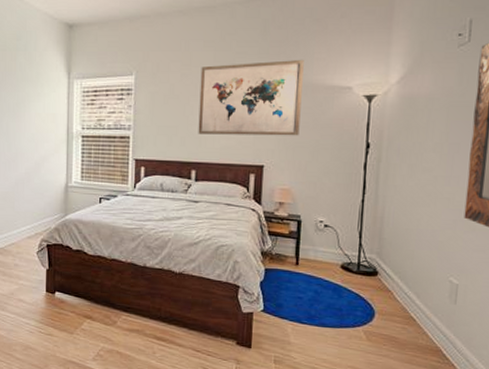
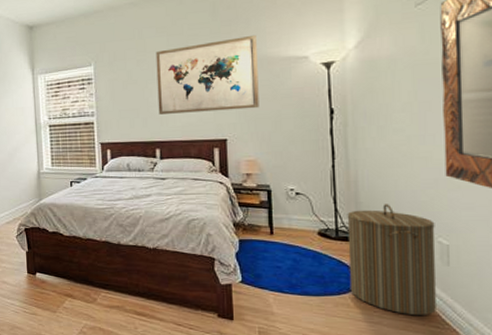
laundry hamper: none [364,241,449,351] -> present [347,204,436,316]

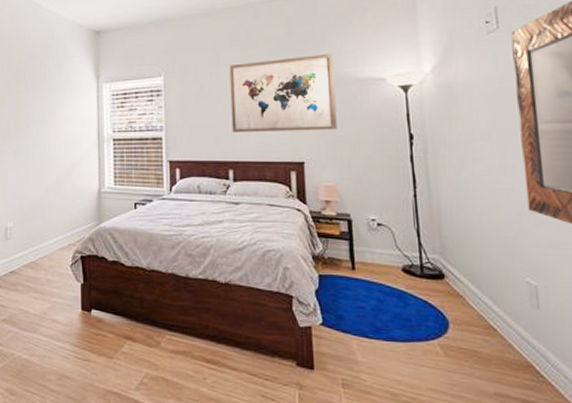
laundry hamper: present [347,204,436,316] -> none [431,239,530,367]

